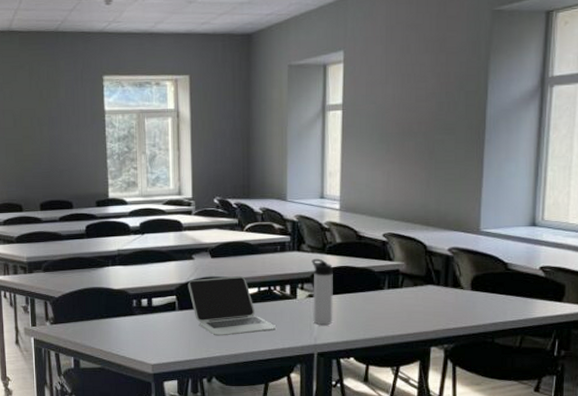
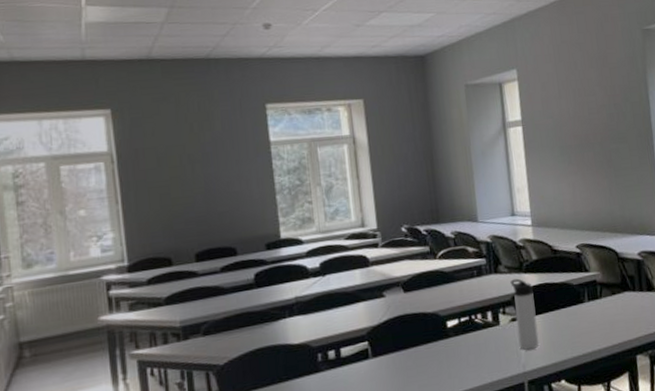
laptop: present [188,275,277,336] -> none [380,308,483,381]

